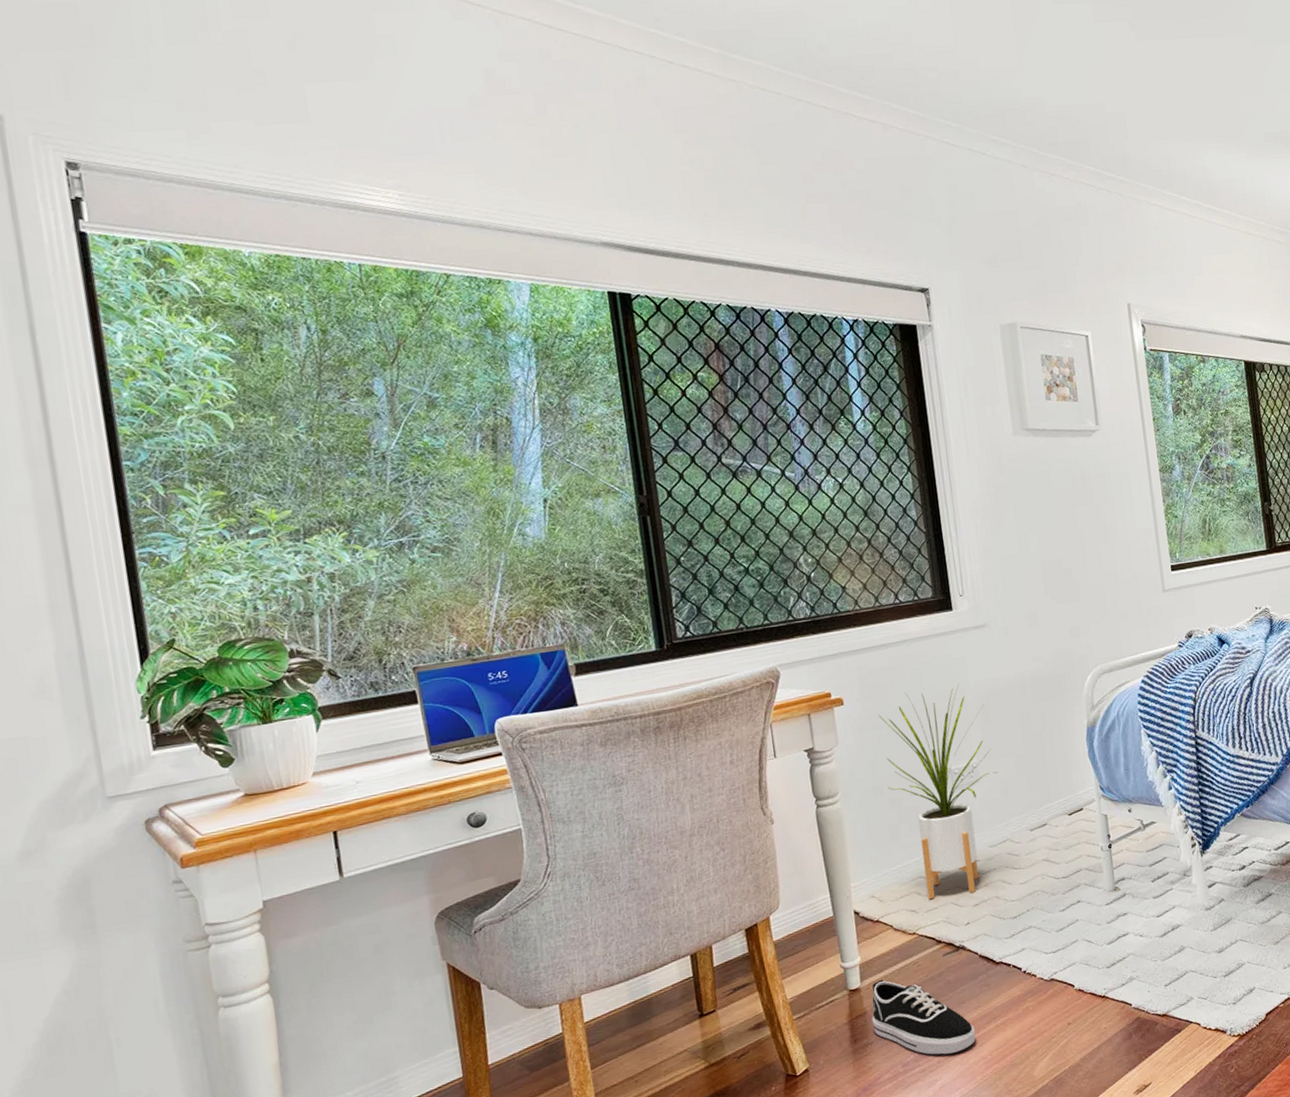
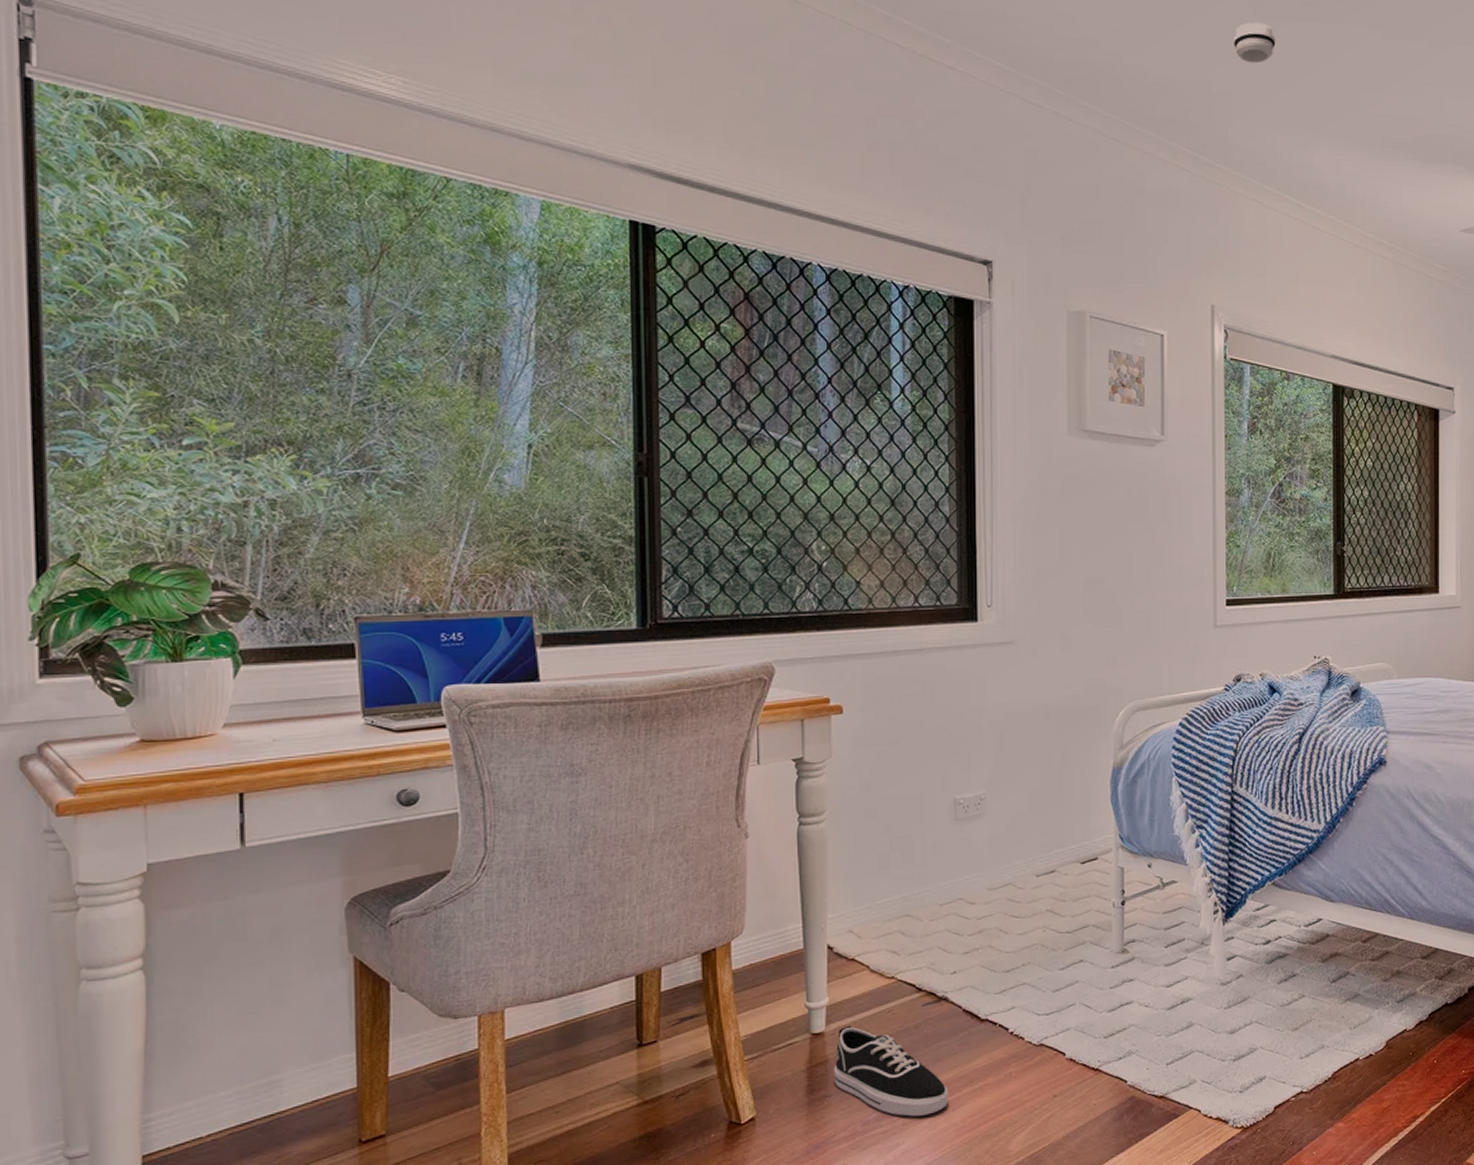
house plant: present [878,684,999,900] -> none [880,705,1009,942]
smoke detector: none [1120,44,1158,82] -> present [1234,22,1276,64]

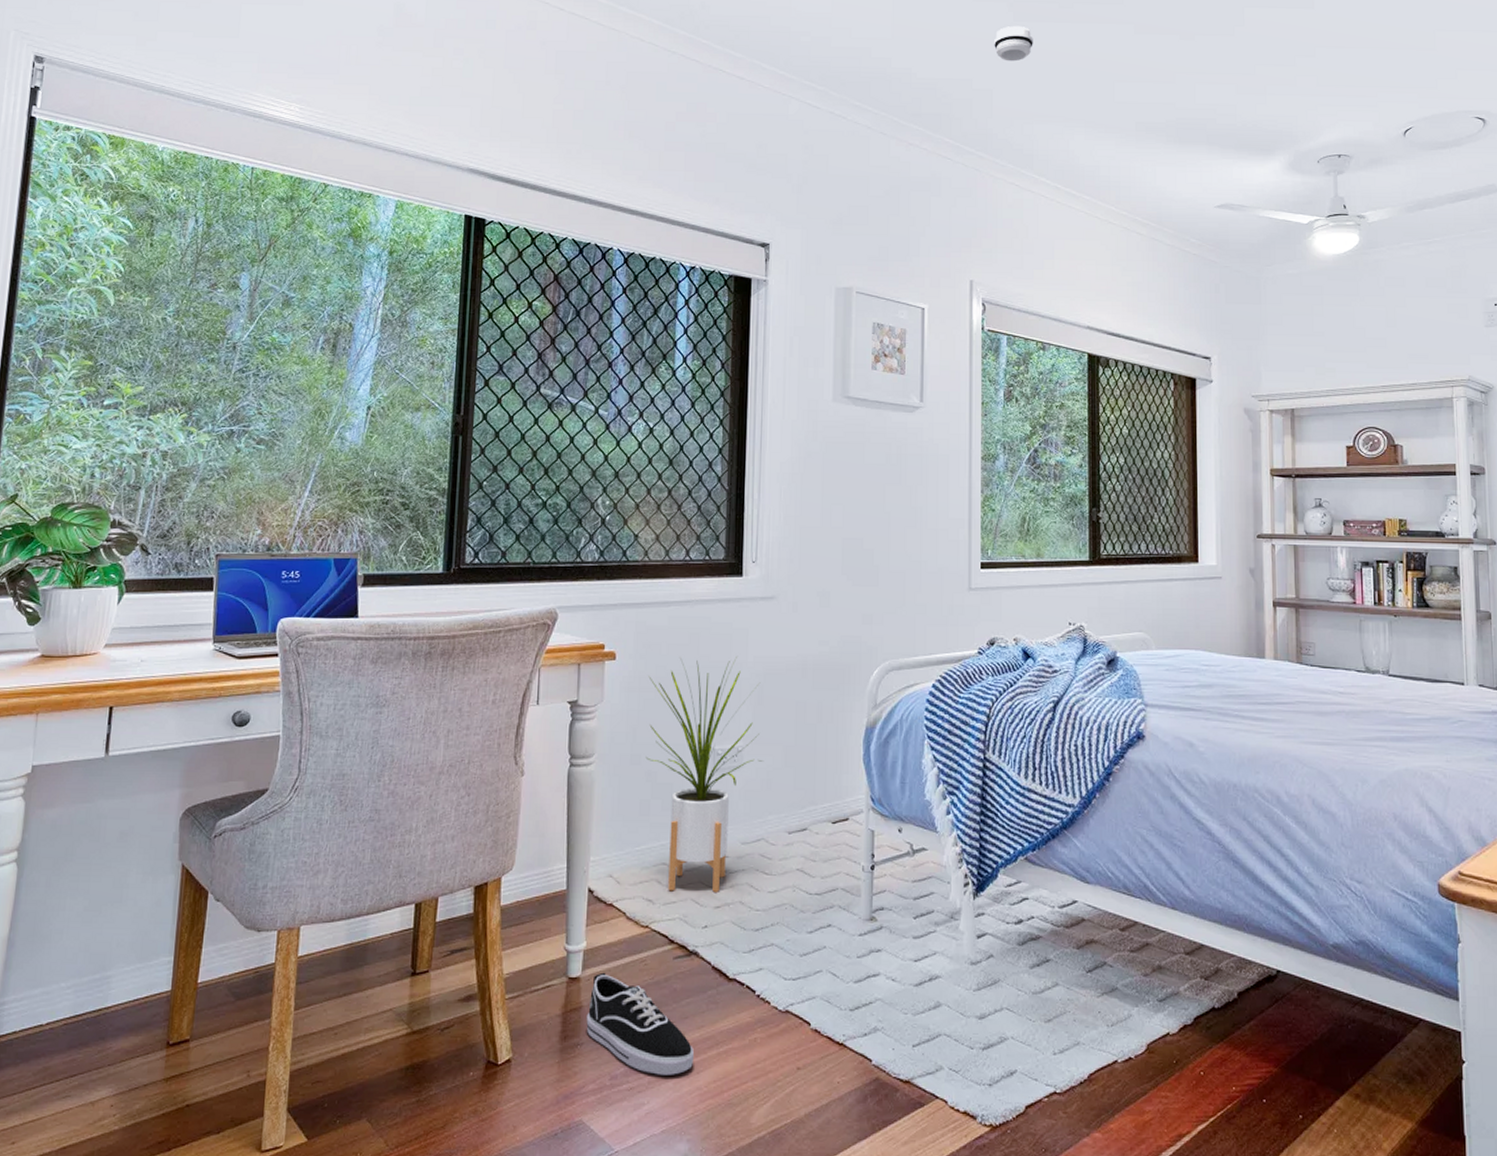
house plant: none [880,705,1009,942] -> present [645,657,764,892]

